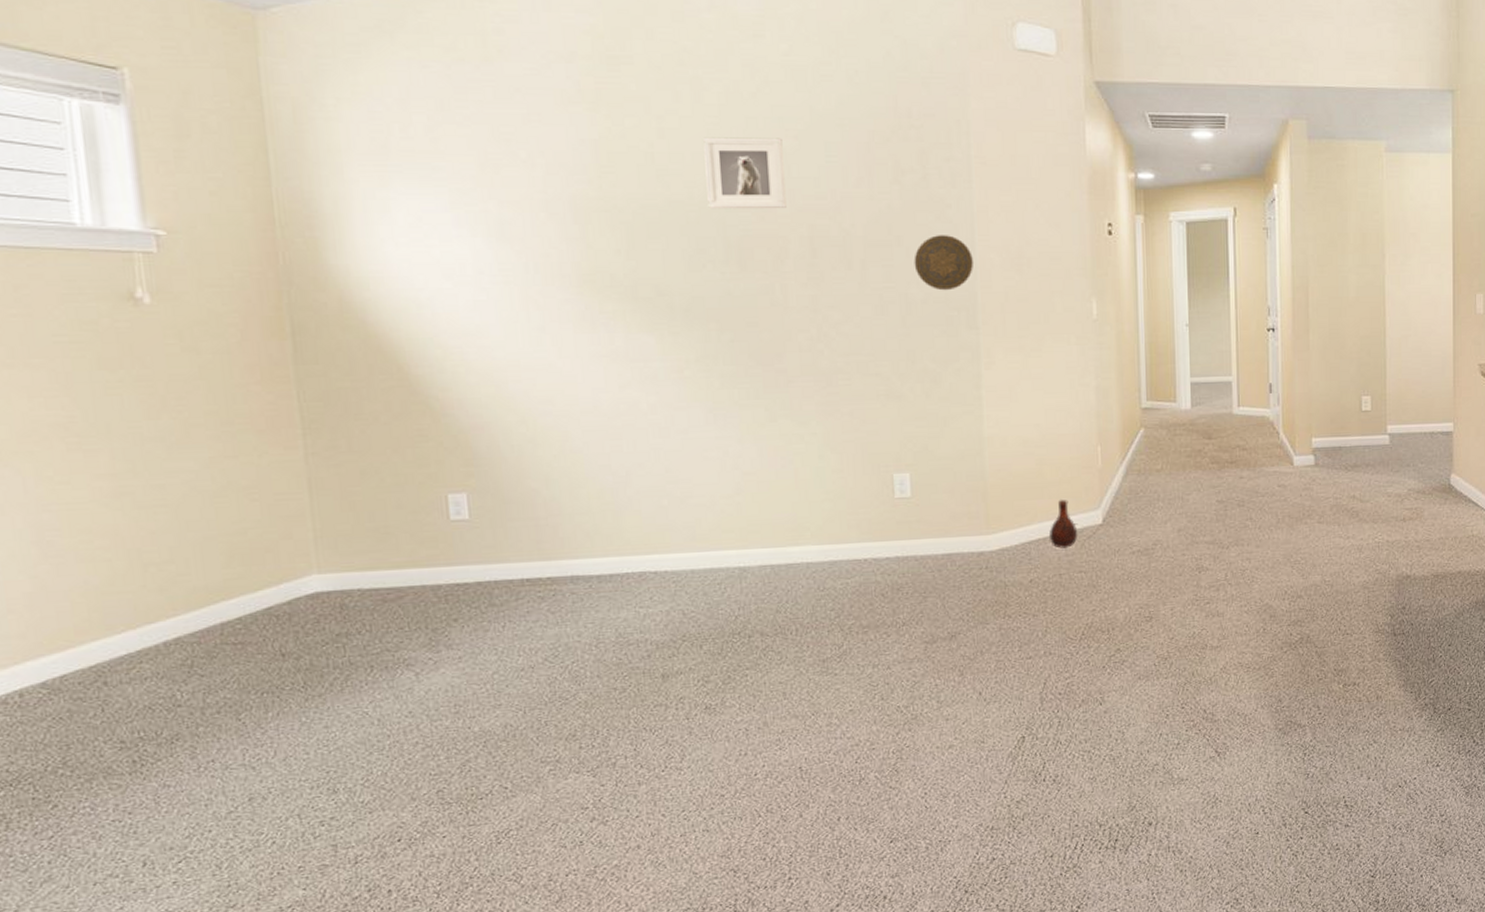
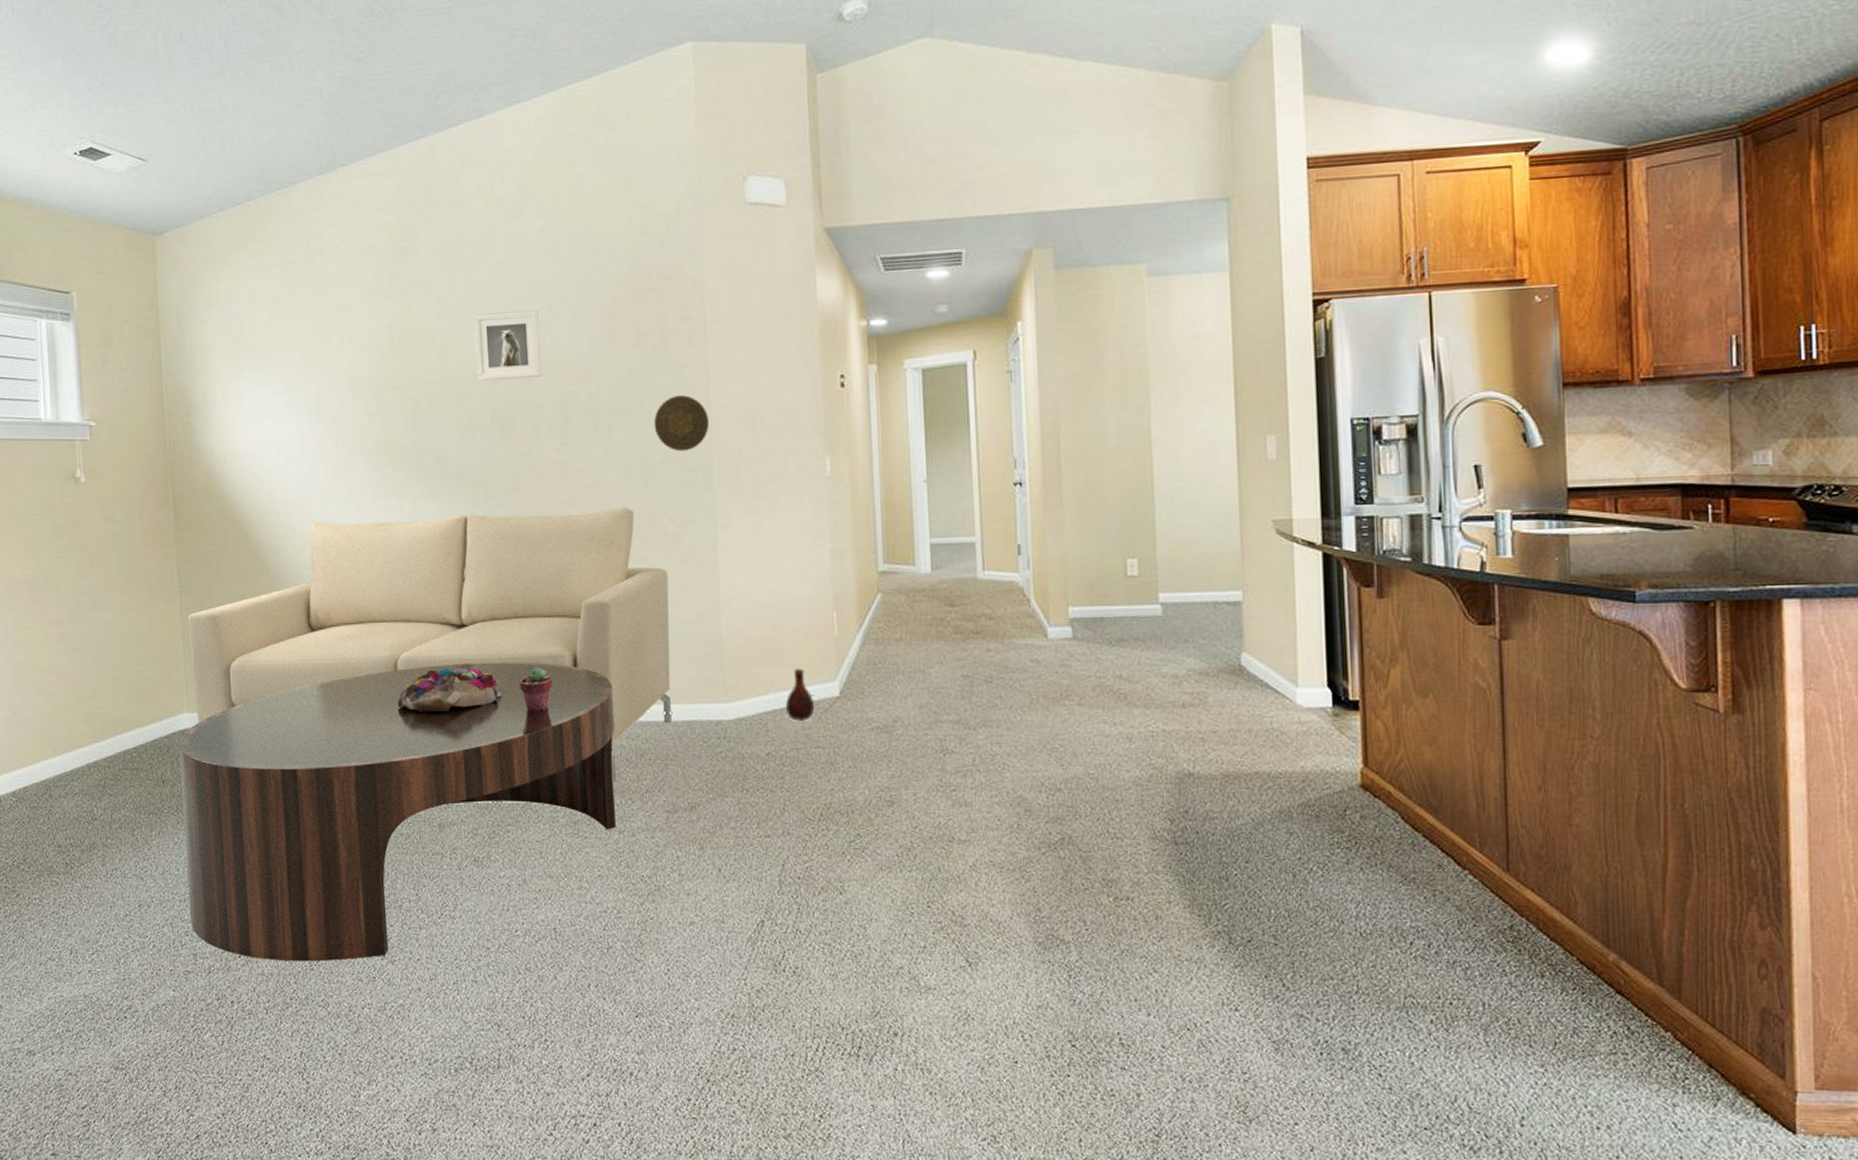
coffee table: none [305,502,871,840] -> present [178,661,617,962]
sofa: none [315,345,931,618] -> present [187,507,672,783]
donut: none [608,510,740,559] -> present [397,668,503,712]
potted succulent: none [759,507,799,552] -> present [519,667,553,711]

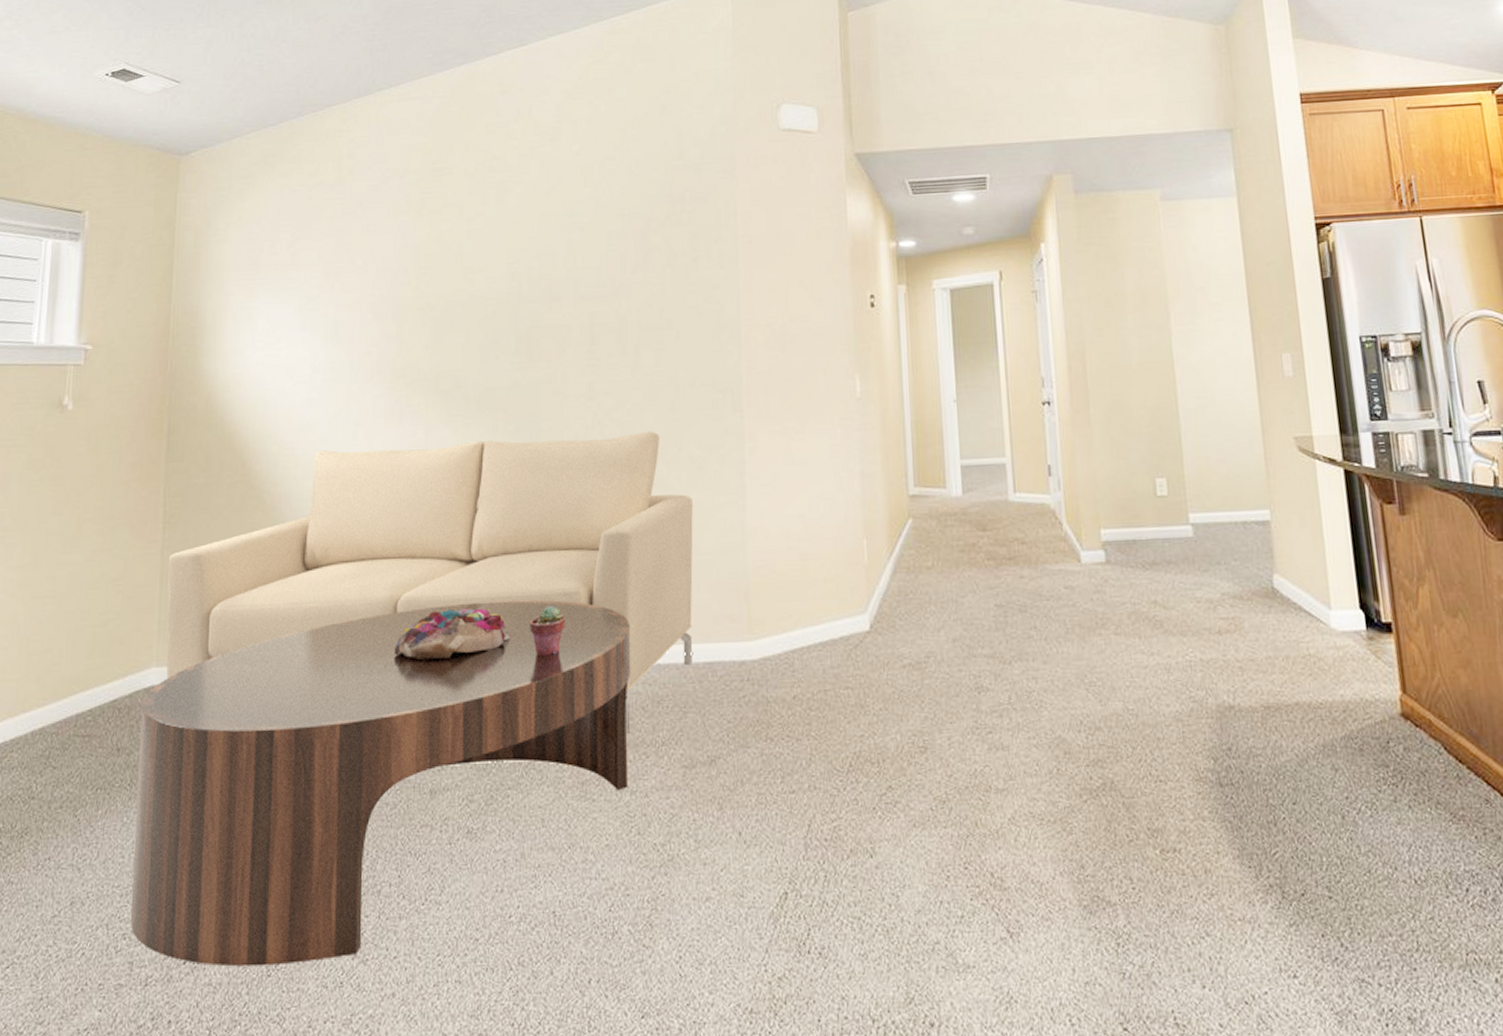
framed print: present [474,310,542,382] -> none [504,231,571,303]
decorative plate: present [654,395,709,452] -> none [683,316,739,373]
vase: present [786,668,815,721] -> none [814,600,844,659]

